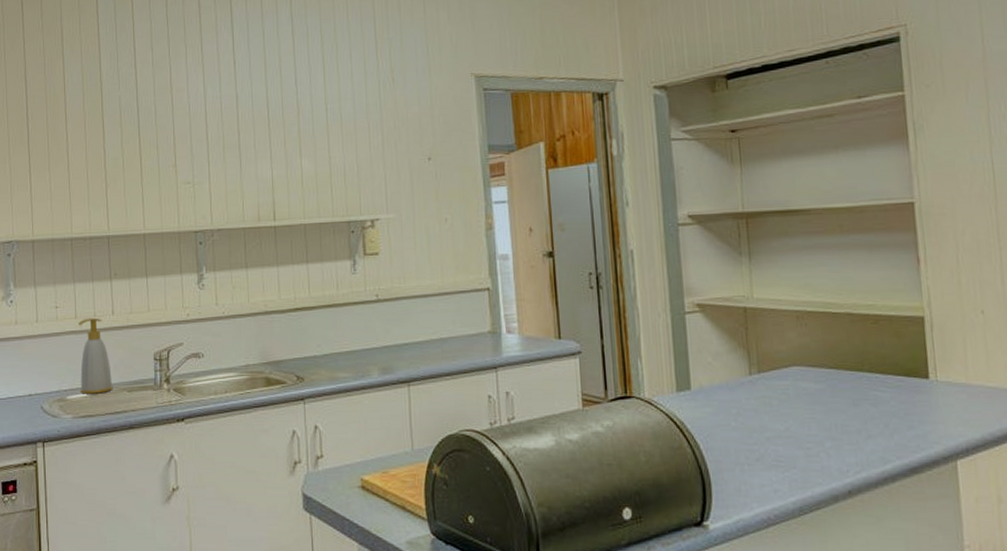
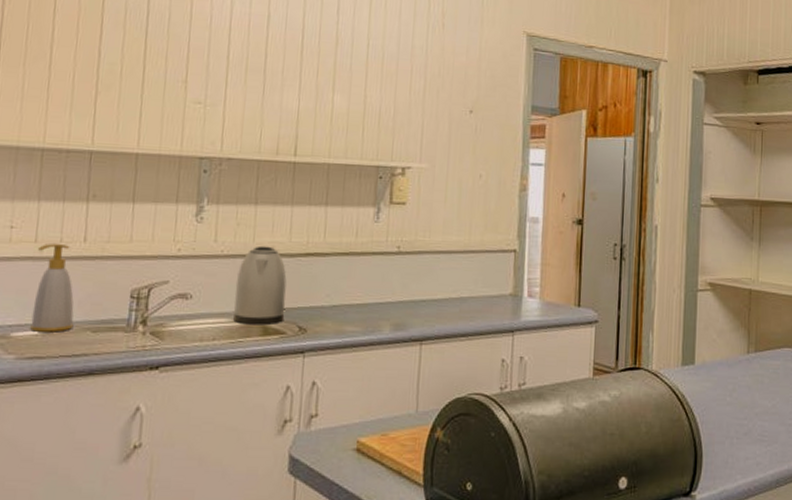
kettle: none [238,305,283,377] -> present [233,245,287,325]

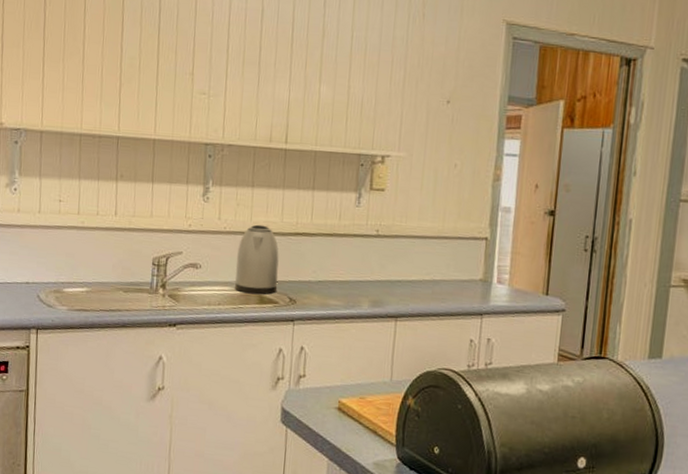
soap bottle: present [30,242,74,333] -> none [77,215,110,291]

